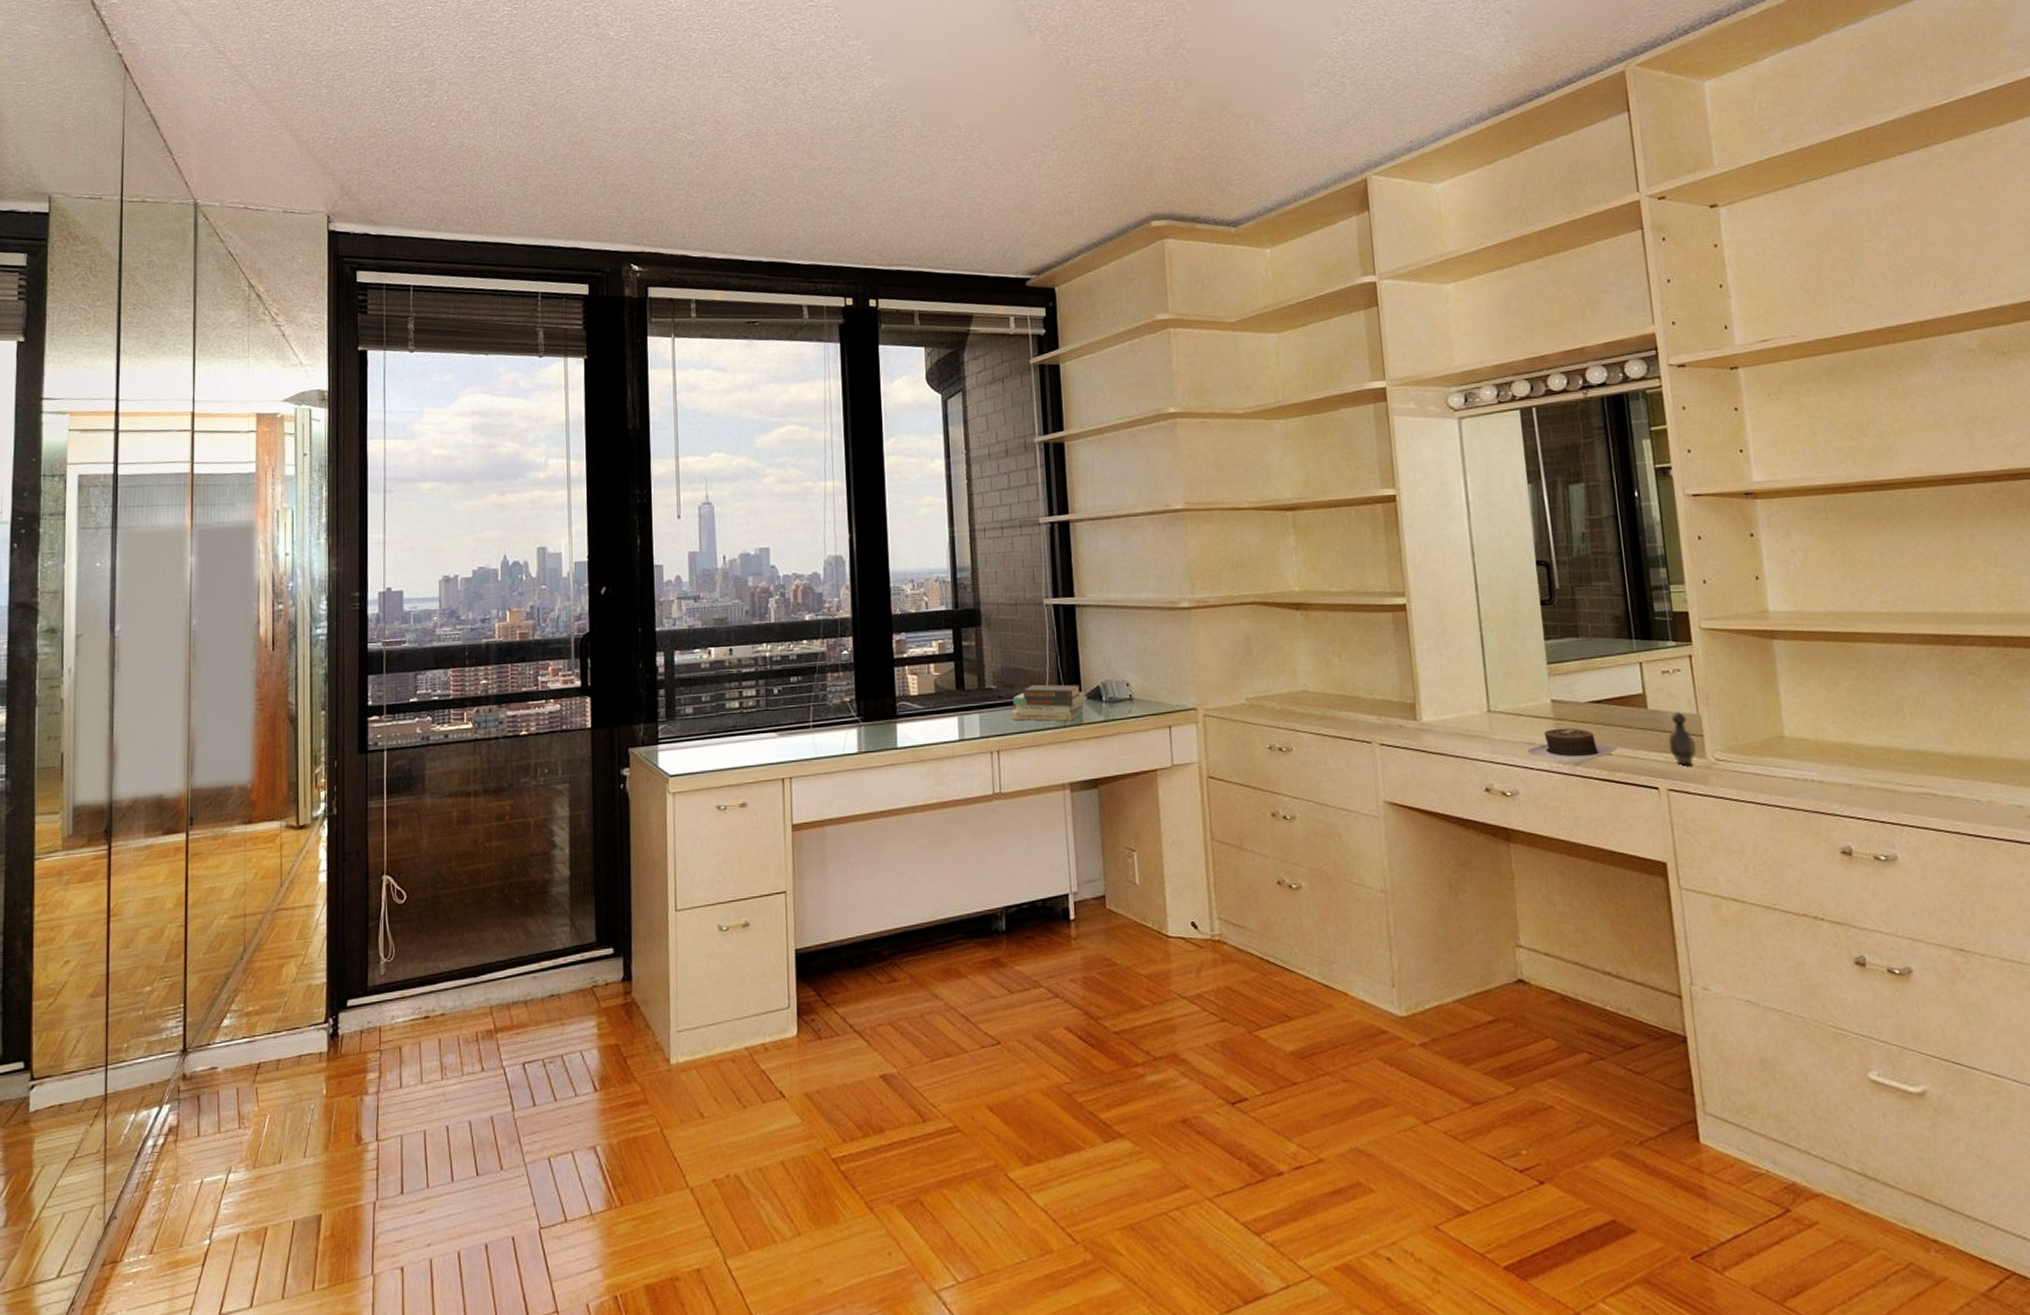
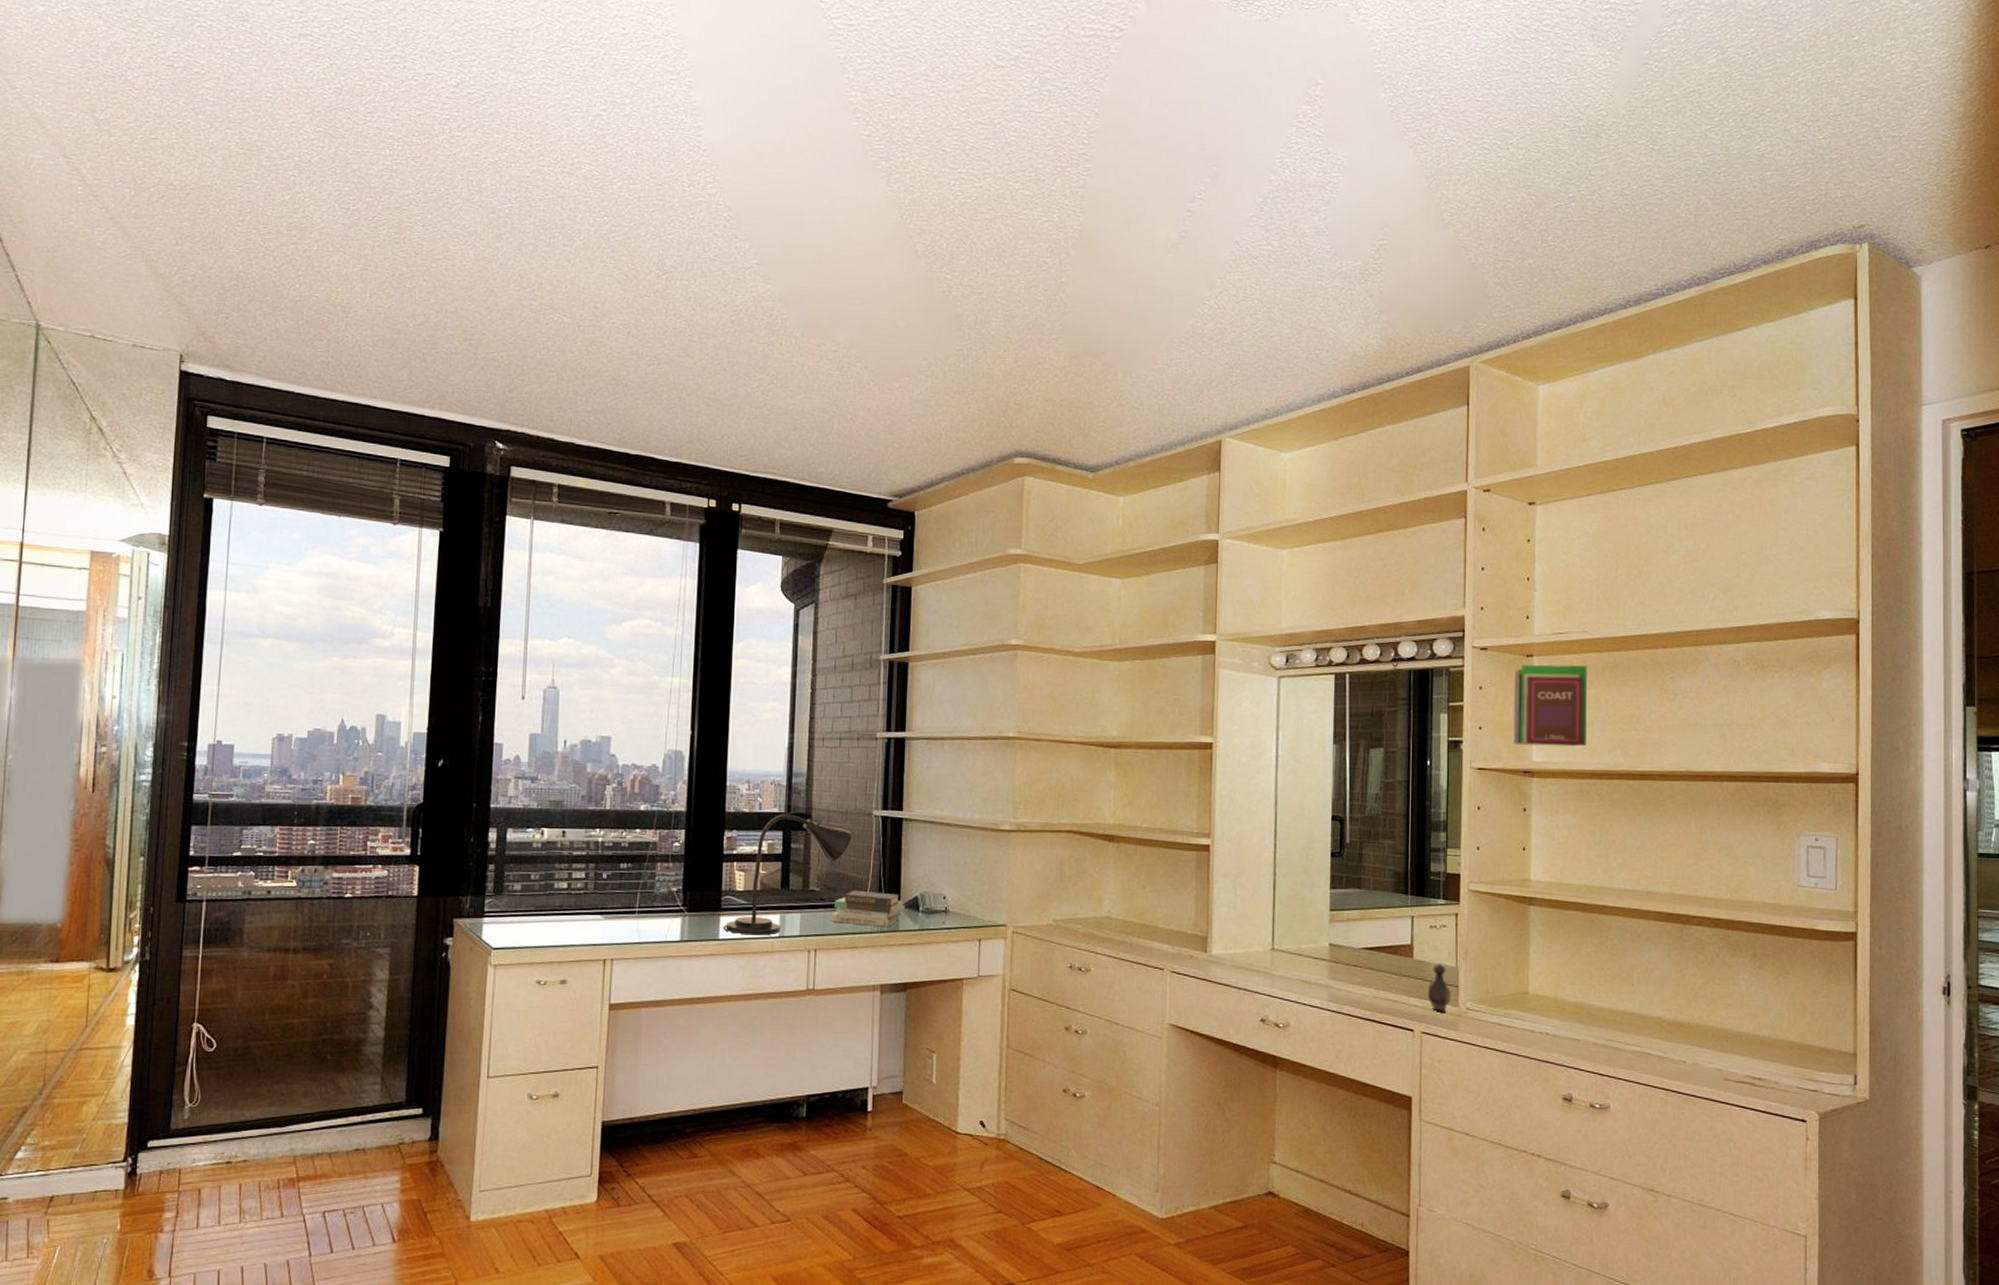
desk lamp: none [900,611,1025,741] -> present [723,814,853,936]
jewelry box: present [1527,727,1618,766] -> none [1302,970,1382,1005]
books: none [1717,373,1812,465] -> present [1511,664,1587,747]

